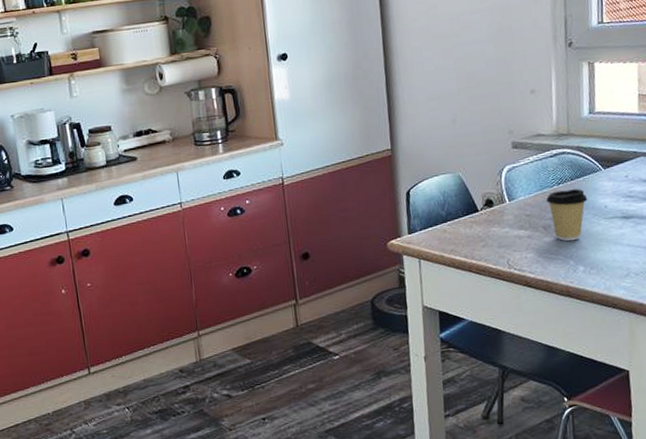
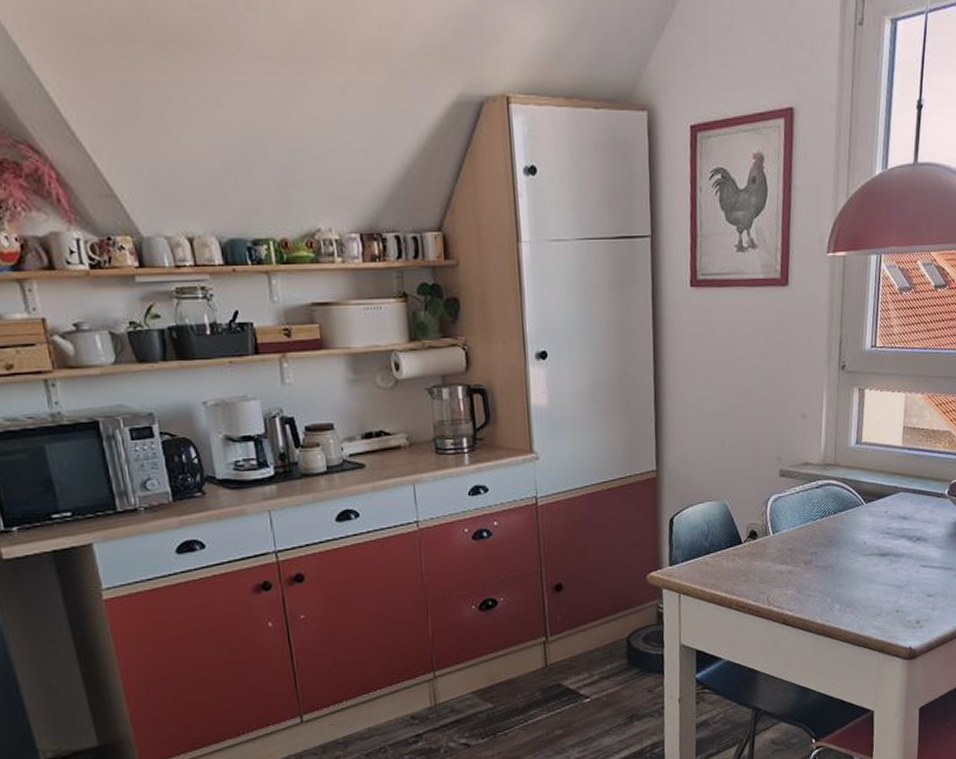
coffee cup: present [545,188,588,242] -> none [808,523,849,578]

